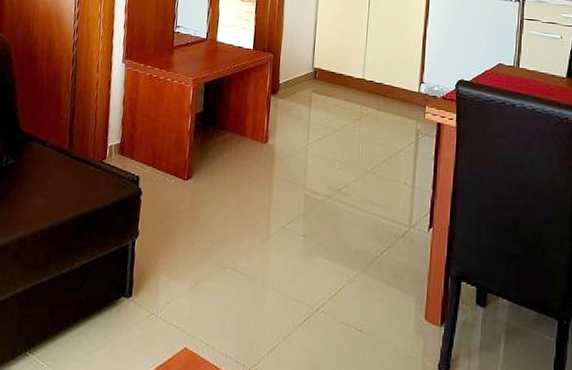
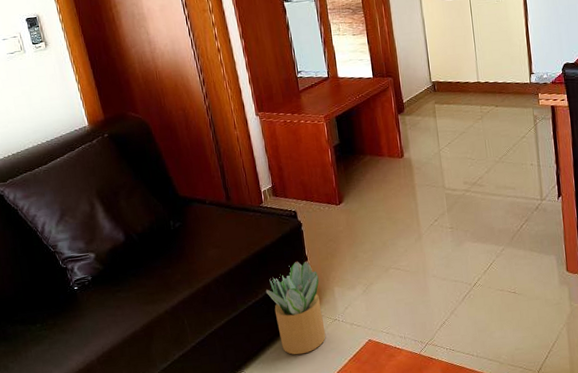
potted plant: none [85,233,146,347] -> present [266,261,326,355]

